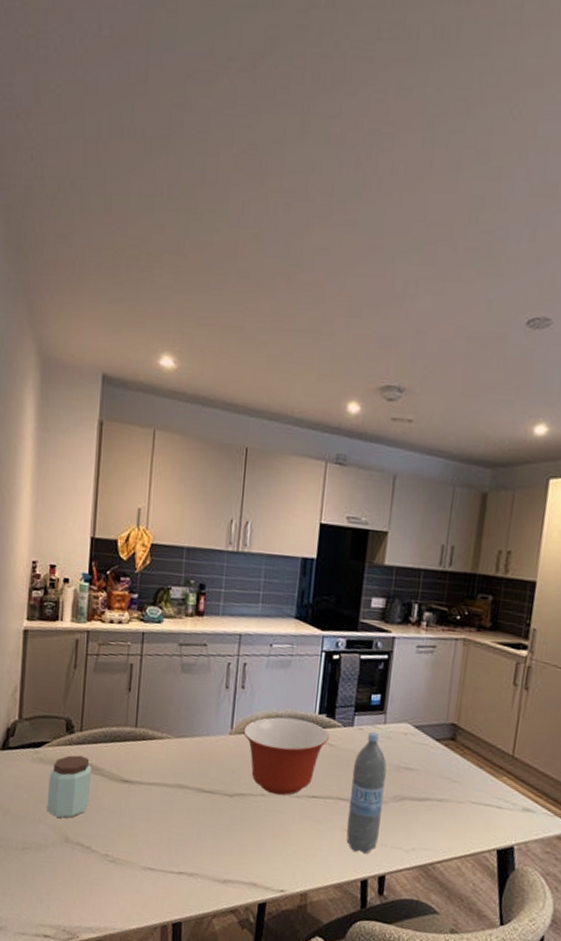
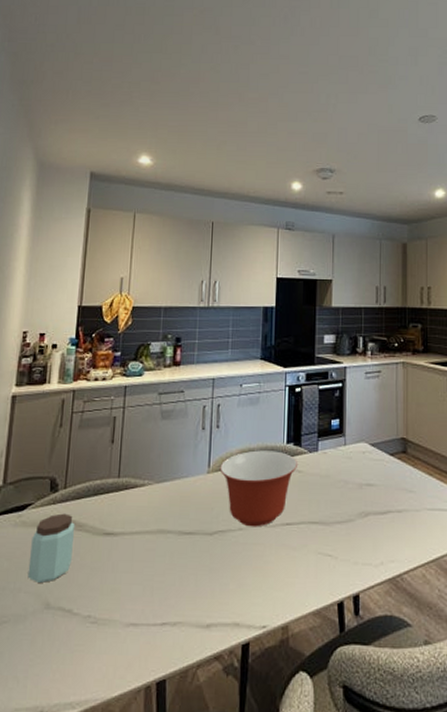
water bottle: present [346,731,387,854] -> none [319,454,350,574]

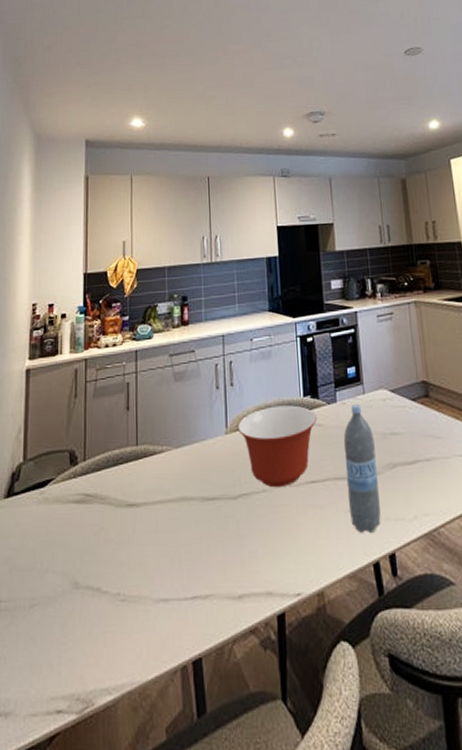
peanut butter: present [27,513,76,584] -> none [54,487,98,563]
water bottle: none [319,454,350,574] -> present [343,403,381,533]

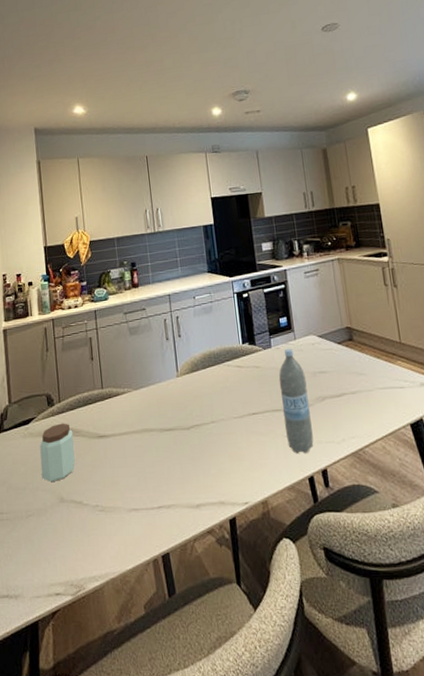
peanut butter: none [54,487,98,563] -> present [40,423,75,483]
mixing bowl: present [237,405,317,488] -> none [186,351,255,420]

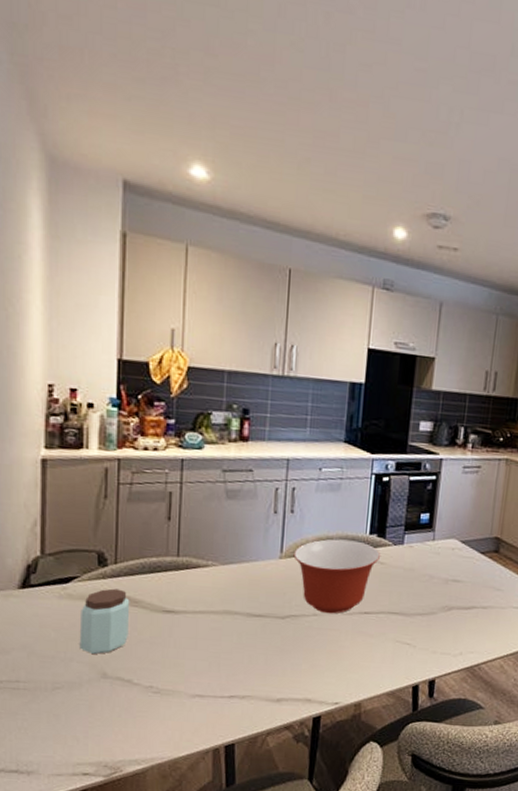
mixing bowl: none [186,351,255,420] -> present [293,539,380,614]
water bottle: present [278,348,314,453] -> none [398,548,436,661]

